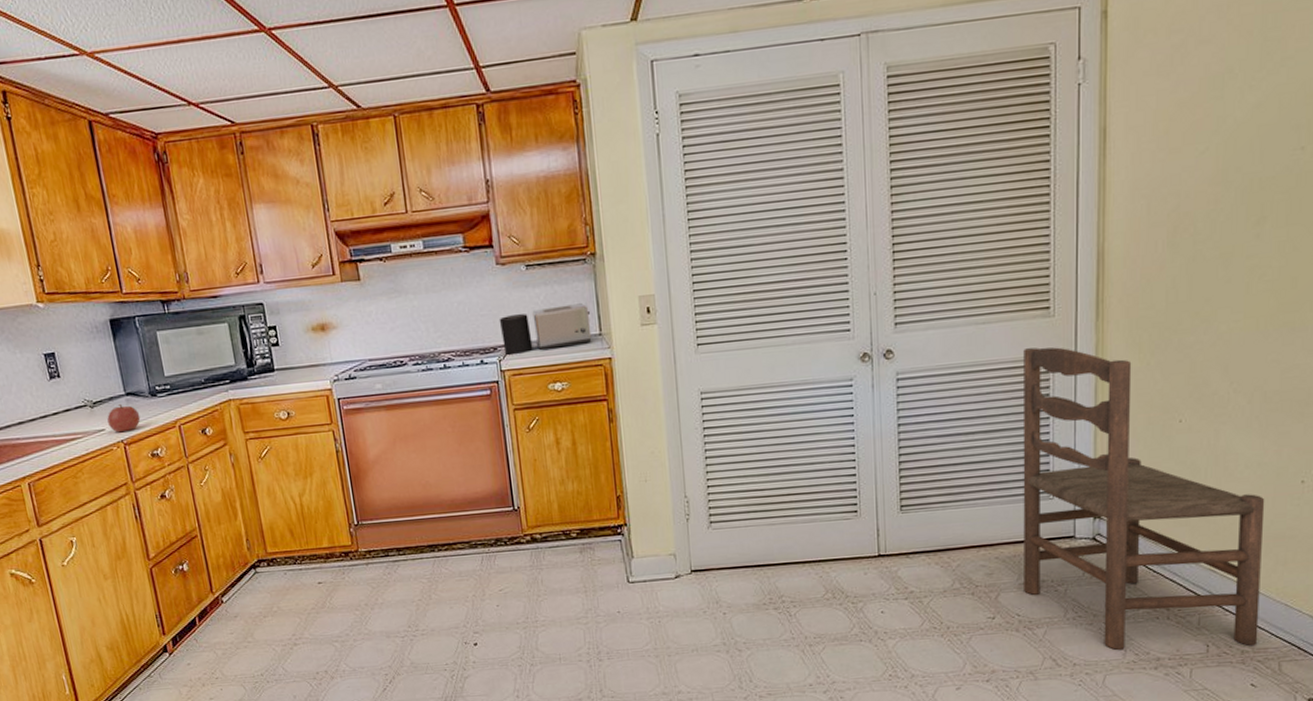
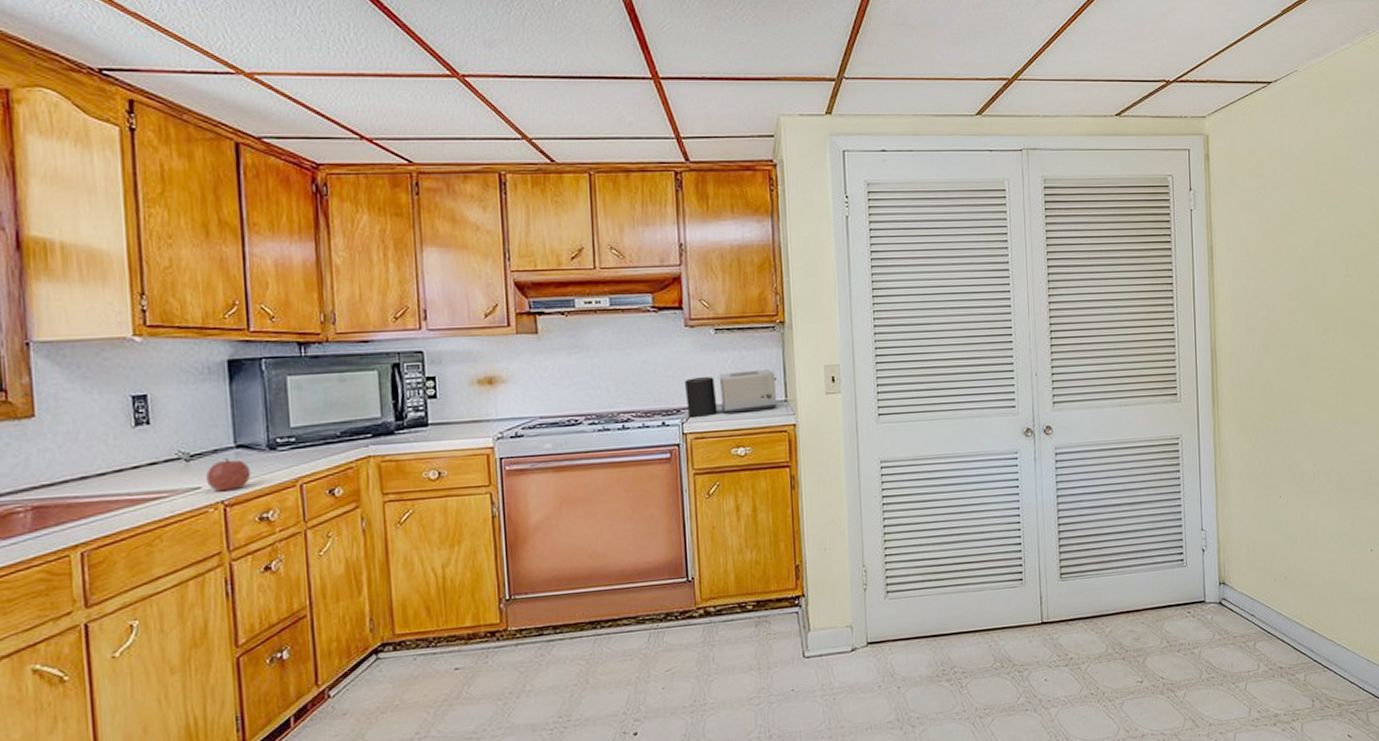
dining chair: present [1022,347,1265,651] -> none [1158,429,1350,709]

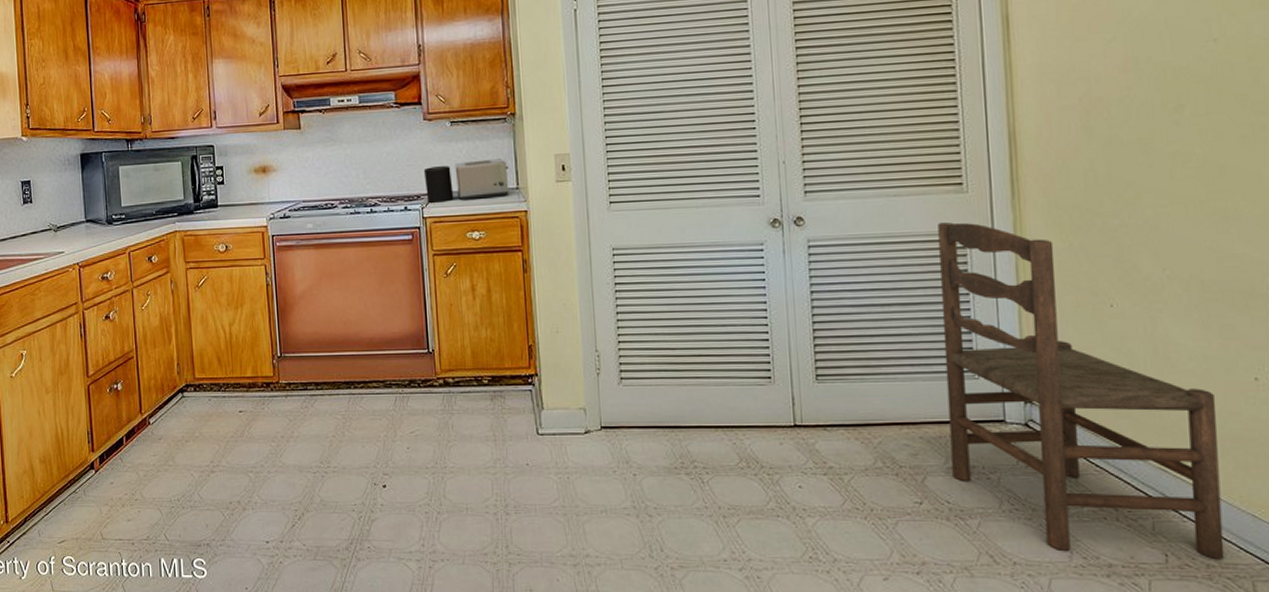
fruit: present [206,457,251,492] -> none [67,229,96,256]
dining chair: none [1158,429,1350,709] -> present [938,222,1225,559]

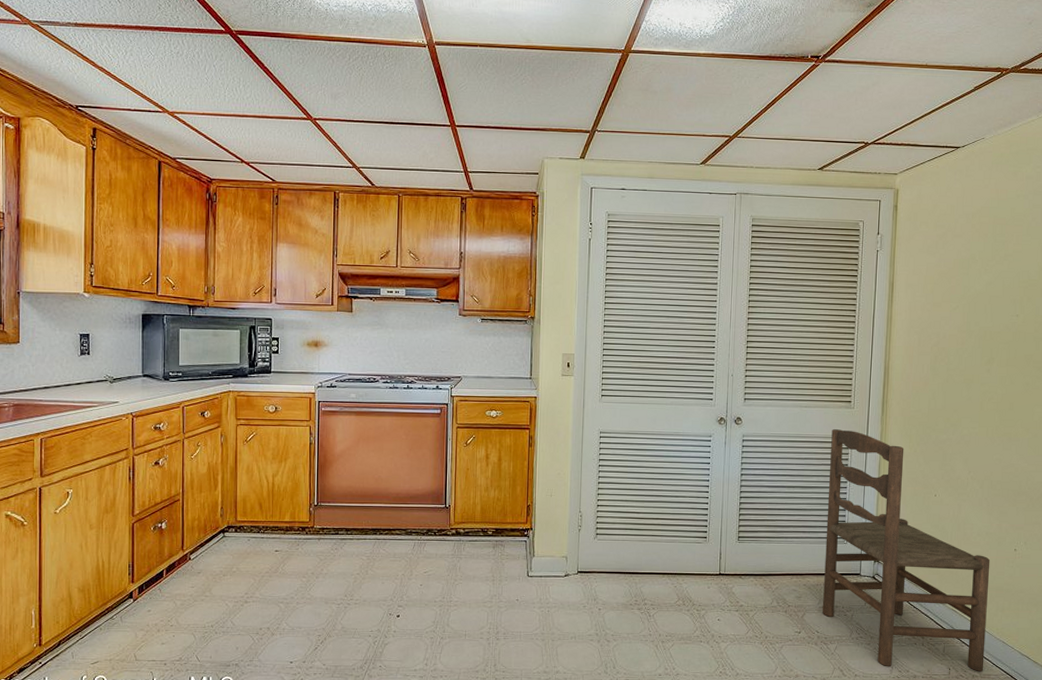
pen holder: present [423,166,454,204] -> none [455,355,479,386]
toaster: present [454,159,509,201] -> none [481,352,525,385]

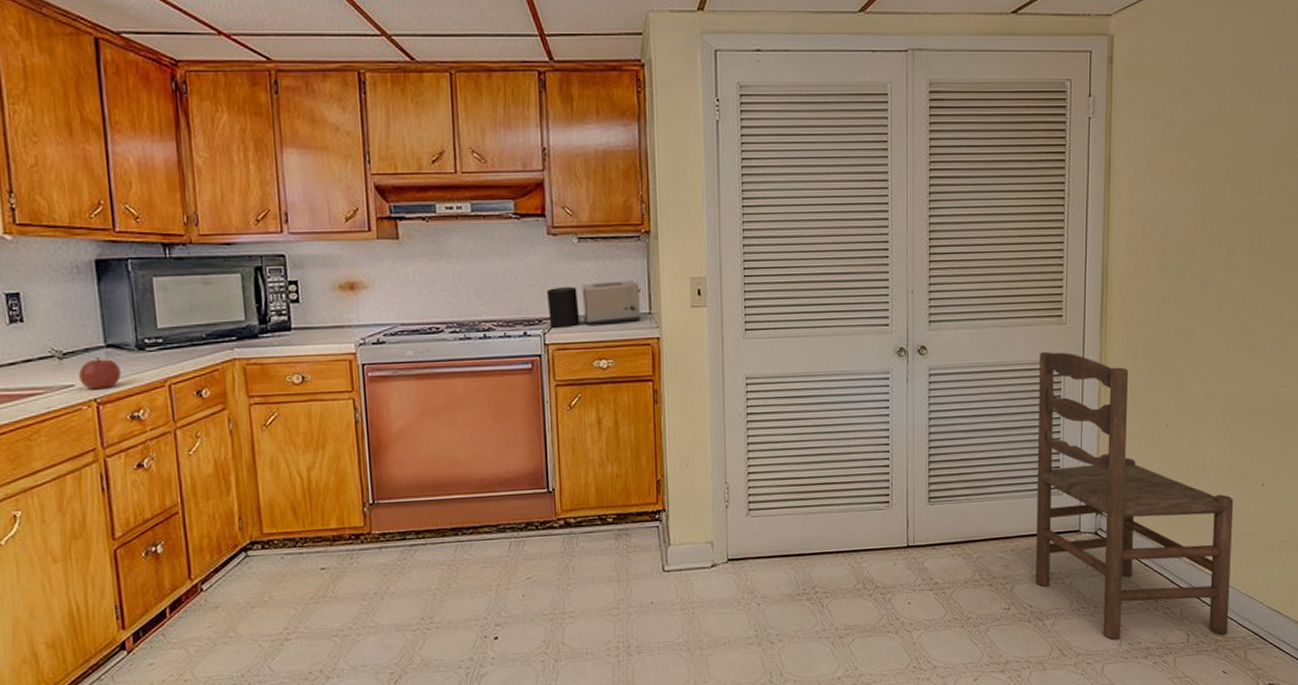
fruit: none [123,382,151,406] -> present [79,356,122,390]
pen holder: none [455,355,479,386] -> present [546,287,580,329]
toaster: none [481,352,525,385] -> present [582,281,641,326]

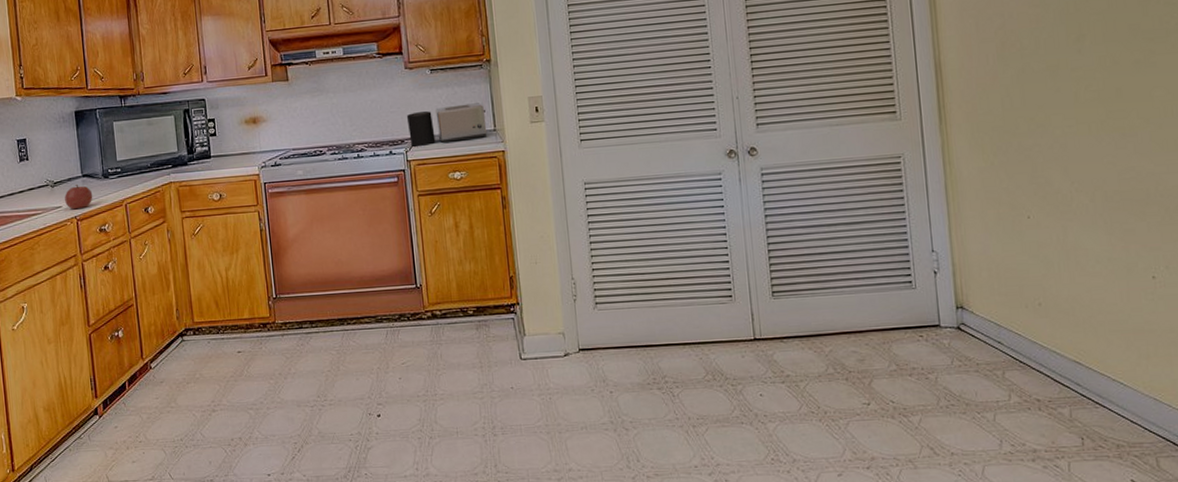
dining chair: present [1036,352,1234,641] -> none [875,147,1132,441]

